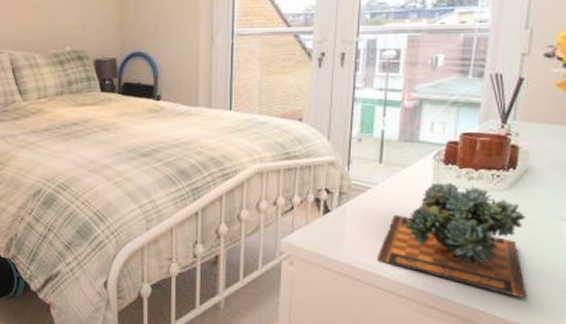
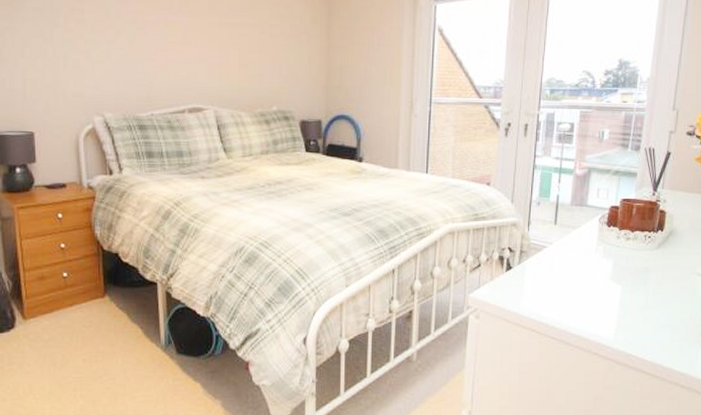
succulent plant: present [378,182,528,299] -> none [551,242,670,344]

